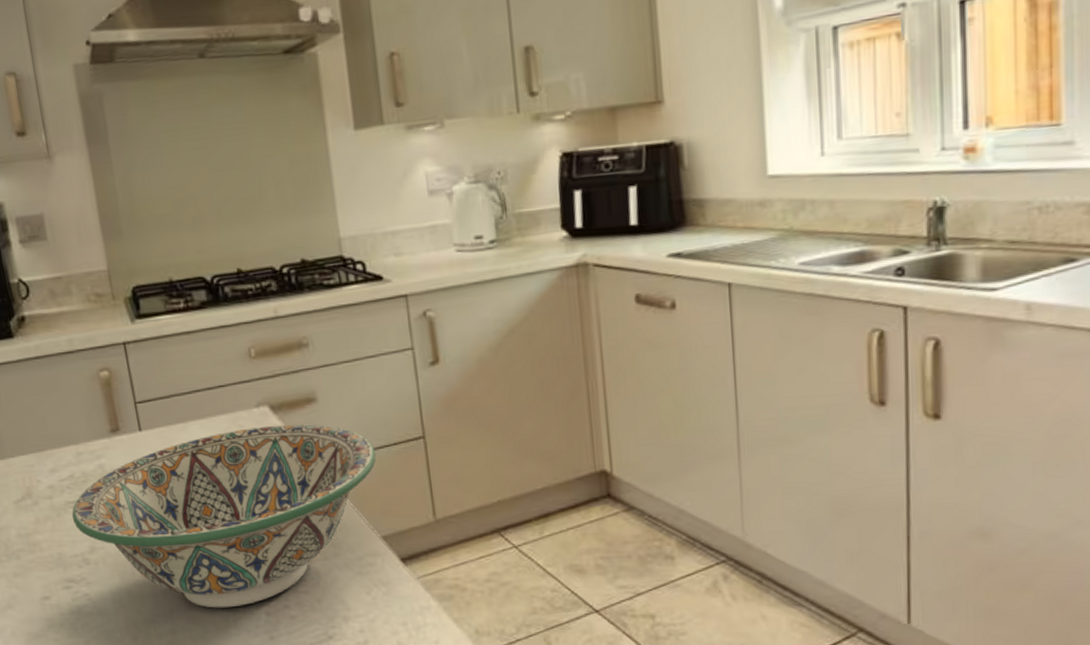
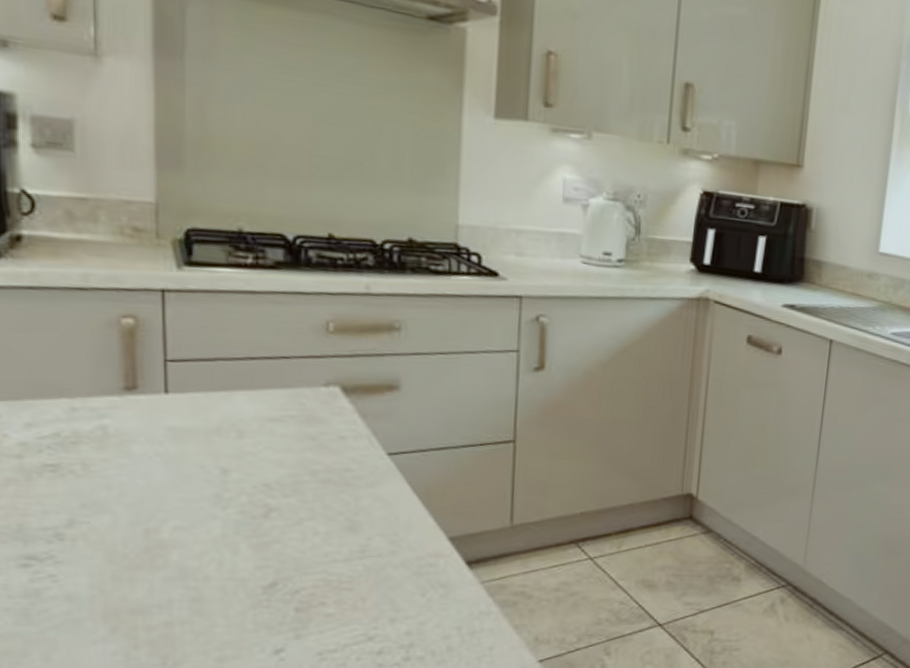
decorative bowl: present [72,424,376,608] -> none [49,407,458,601]

